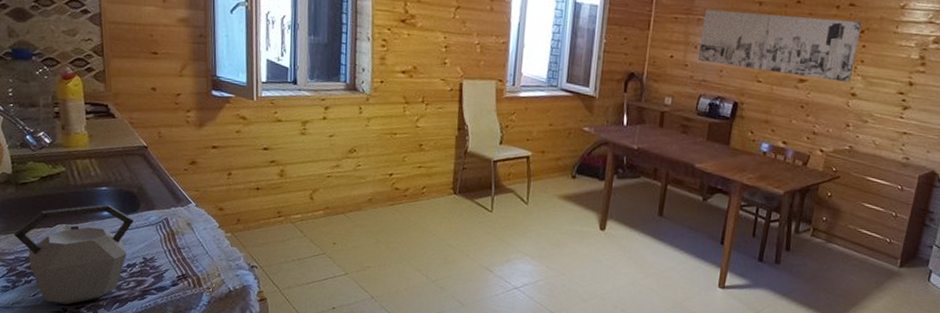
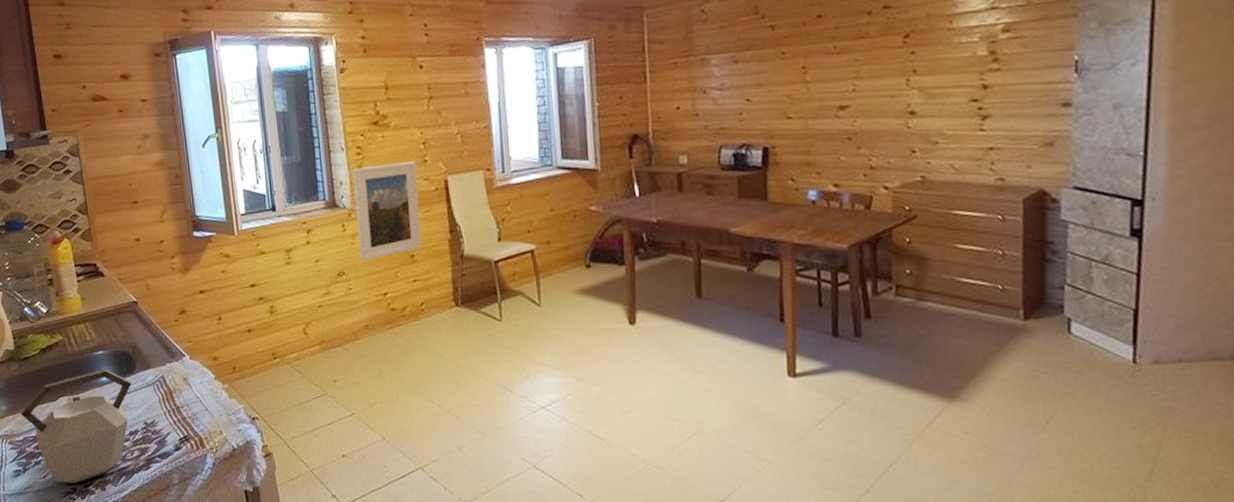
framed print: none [372,58,435,143] -> present [352,162,422,262]
wall art: present [697,9,863,82] -> none [708,24,906,107]

